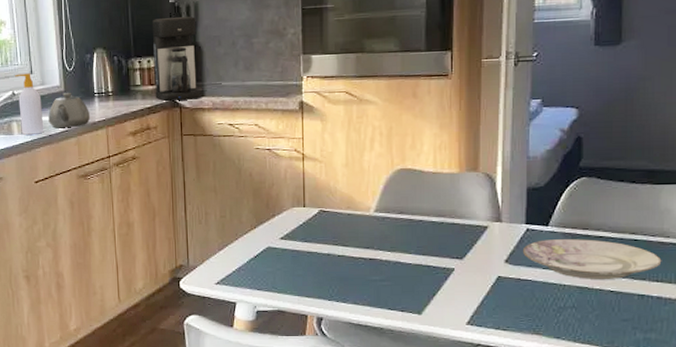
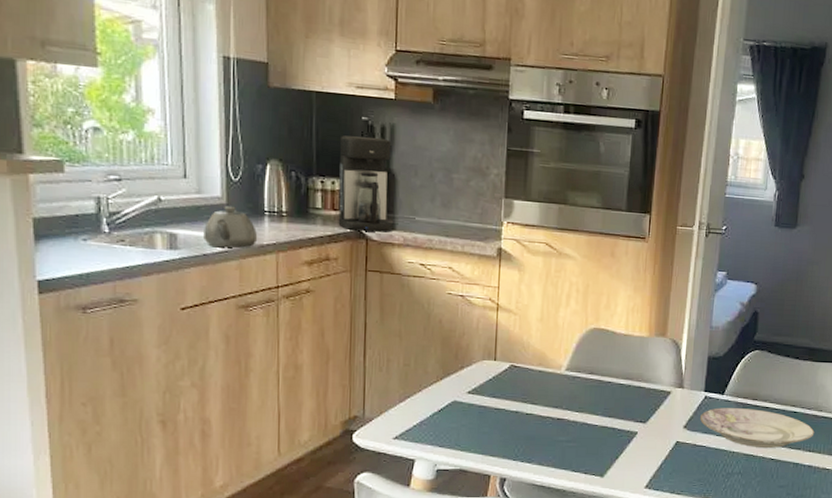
soap bottle: present [15,73,44,135] -> none [163,176,197,252]

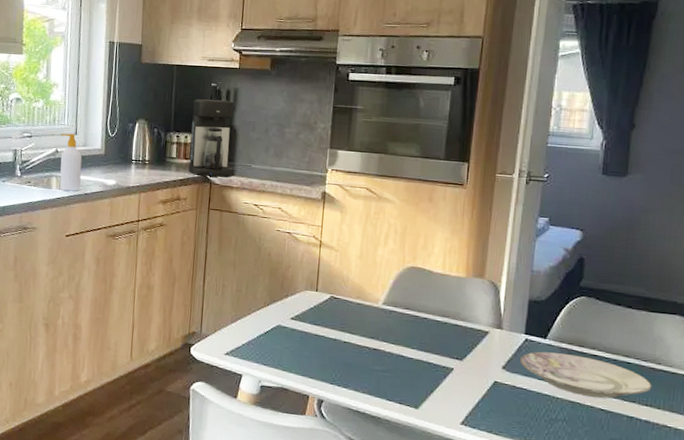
soap bottle: none [163,176,197,252] -> present [59,133,82,191]
teapot: present [204,205,258,249] -> none [86,155,126,190]

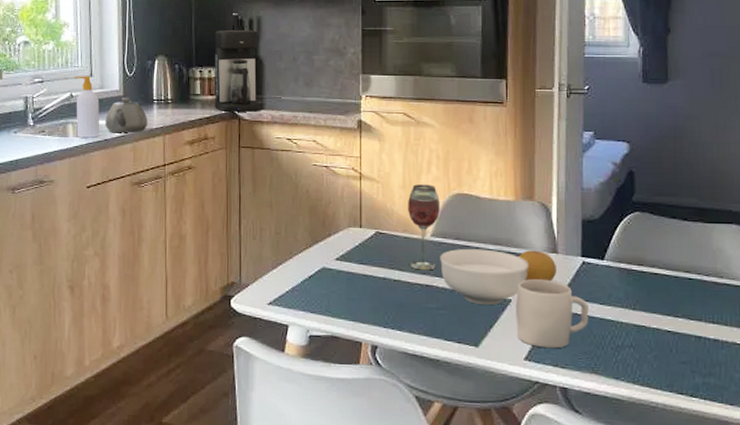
teapot: none [86,155,126,190] -> present [105,97,148,134]
wineglass: none [360,255,394,336] -> present [408,184,440,271]
bowl: none [389,318,473,372] -> present [440,248,529,305]
mug: none [455,351,527,417] -> present [516,279,589,349]
fruit: none [463,324,501,355] -> present [518,250,558,282]
plate: present [519,351,652,399] -> none [578,274,717,319]

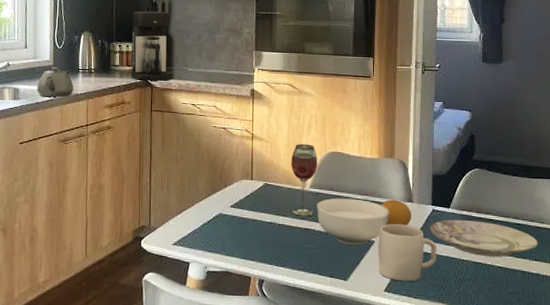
soap bottle: present [74,76,100,138] -> none [11,47,33,101]
plate: none [578,274,717,319] -> present [429,219,539,257]

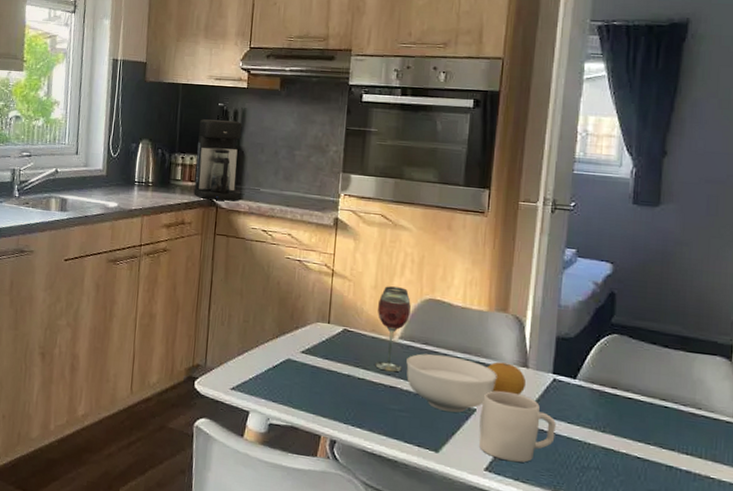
teapot: present [37,66,74,98] -> none [86,176,128,213]
plate: present [429,219,539,257] -> none [547,392,693,446]

